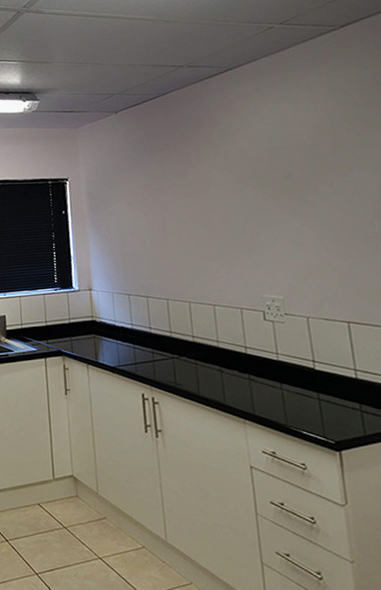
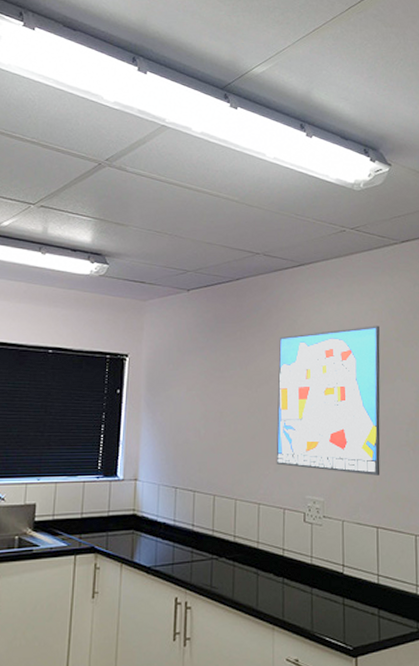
wall art: none [214,117,345,271] -> present [276,326,380,476]

